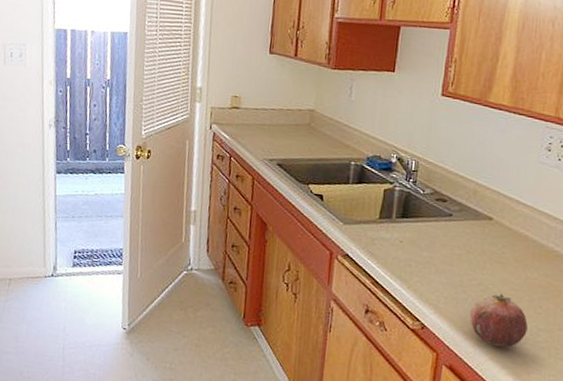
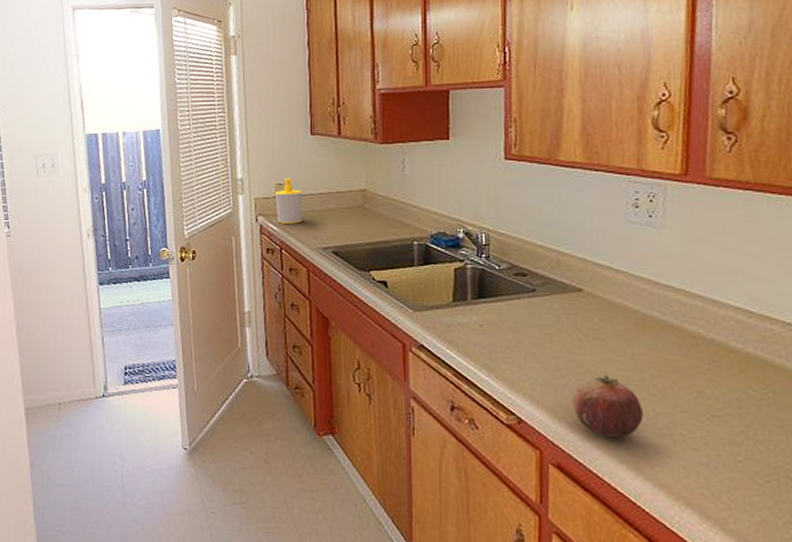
soap bottle: none [229,91,255,135] -> present [275,178,302,224]

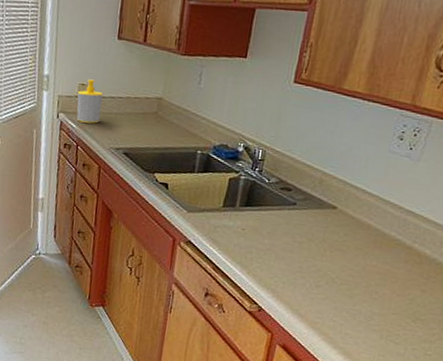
fruit: present [571,375,643,437] -> none [306,280,363,330]

